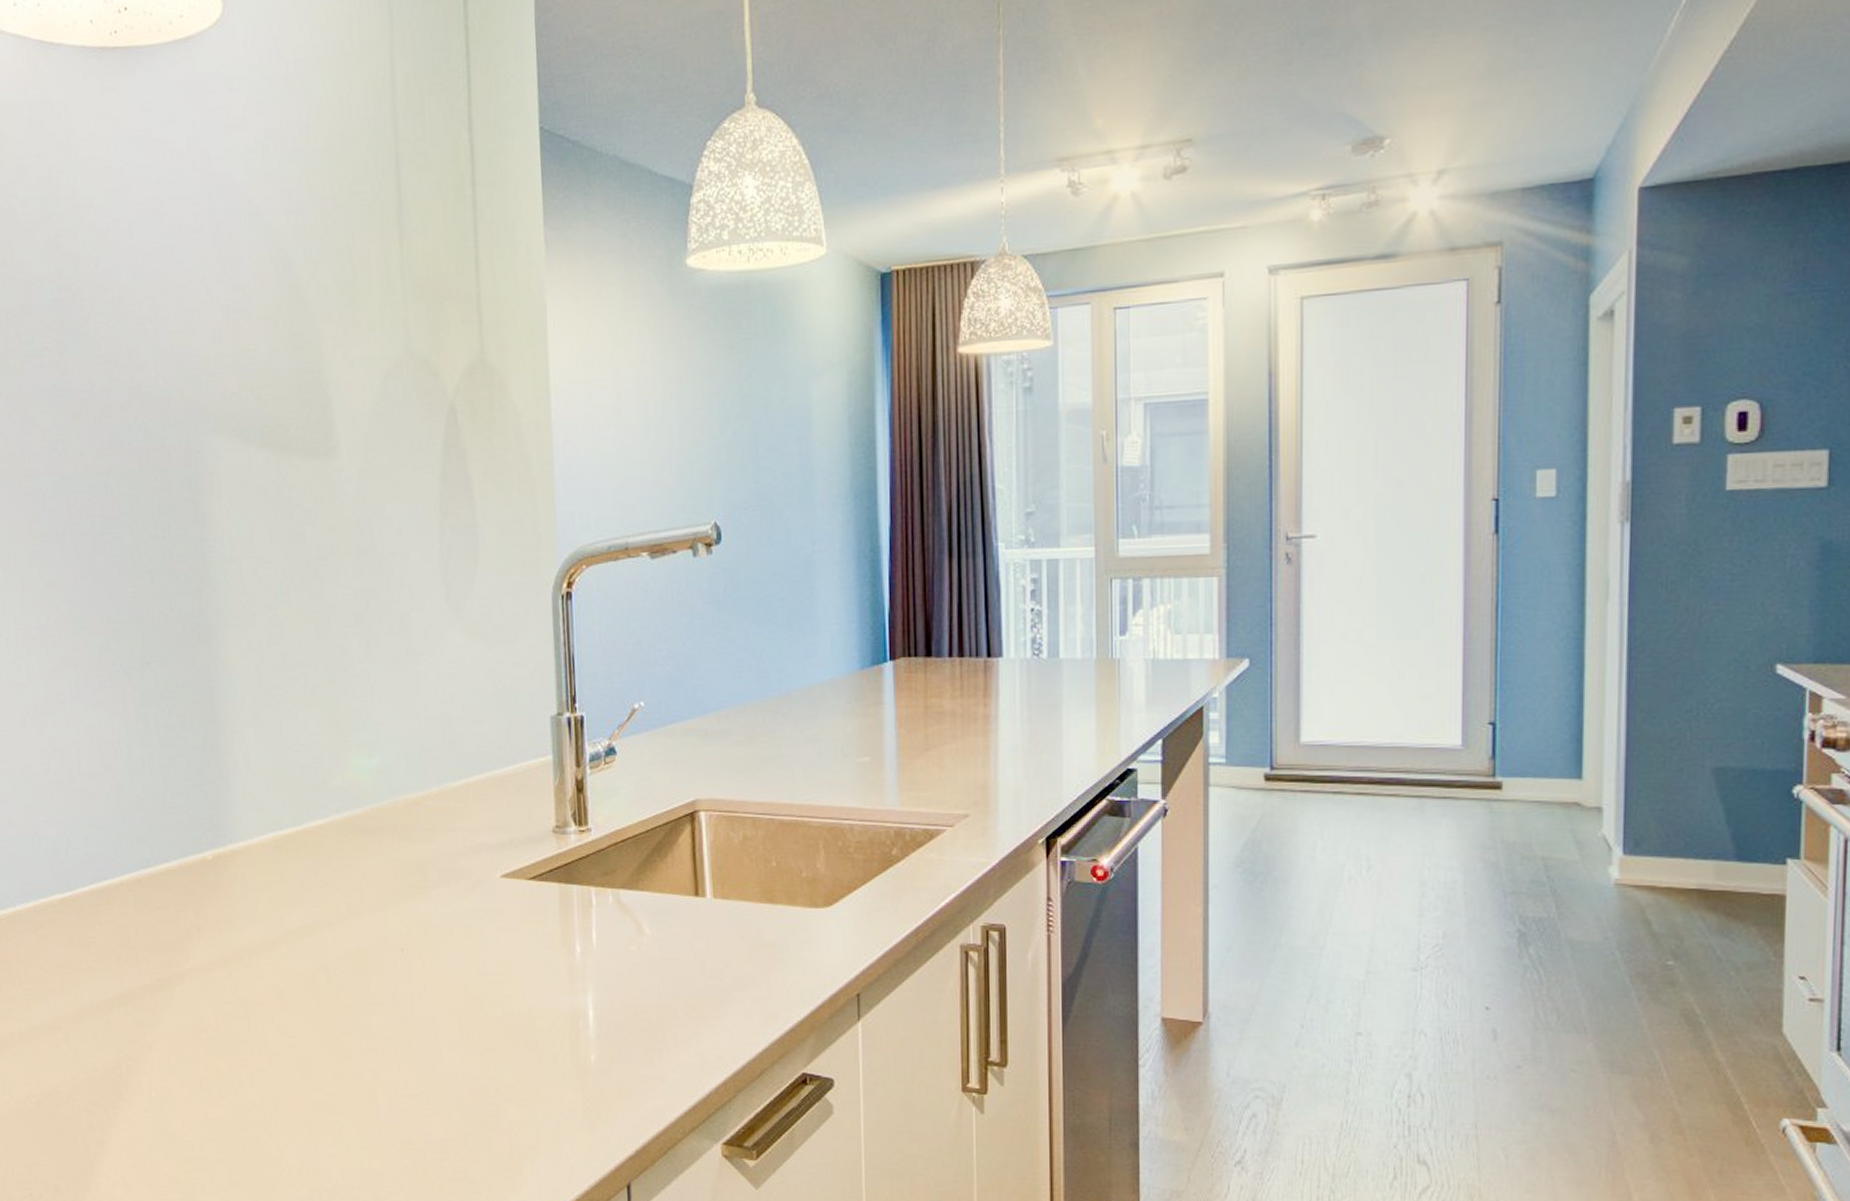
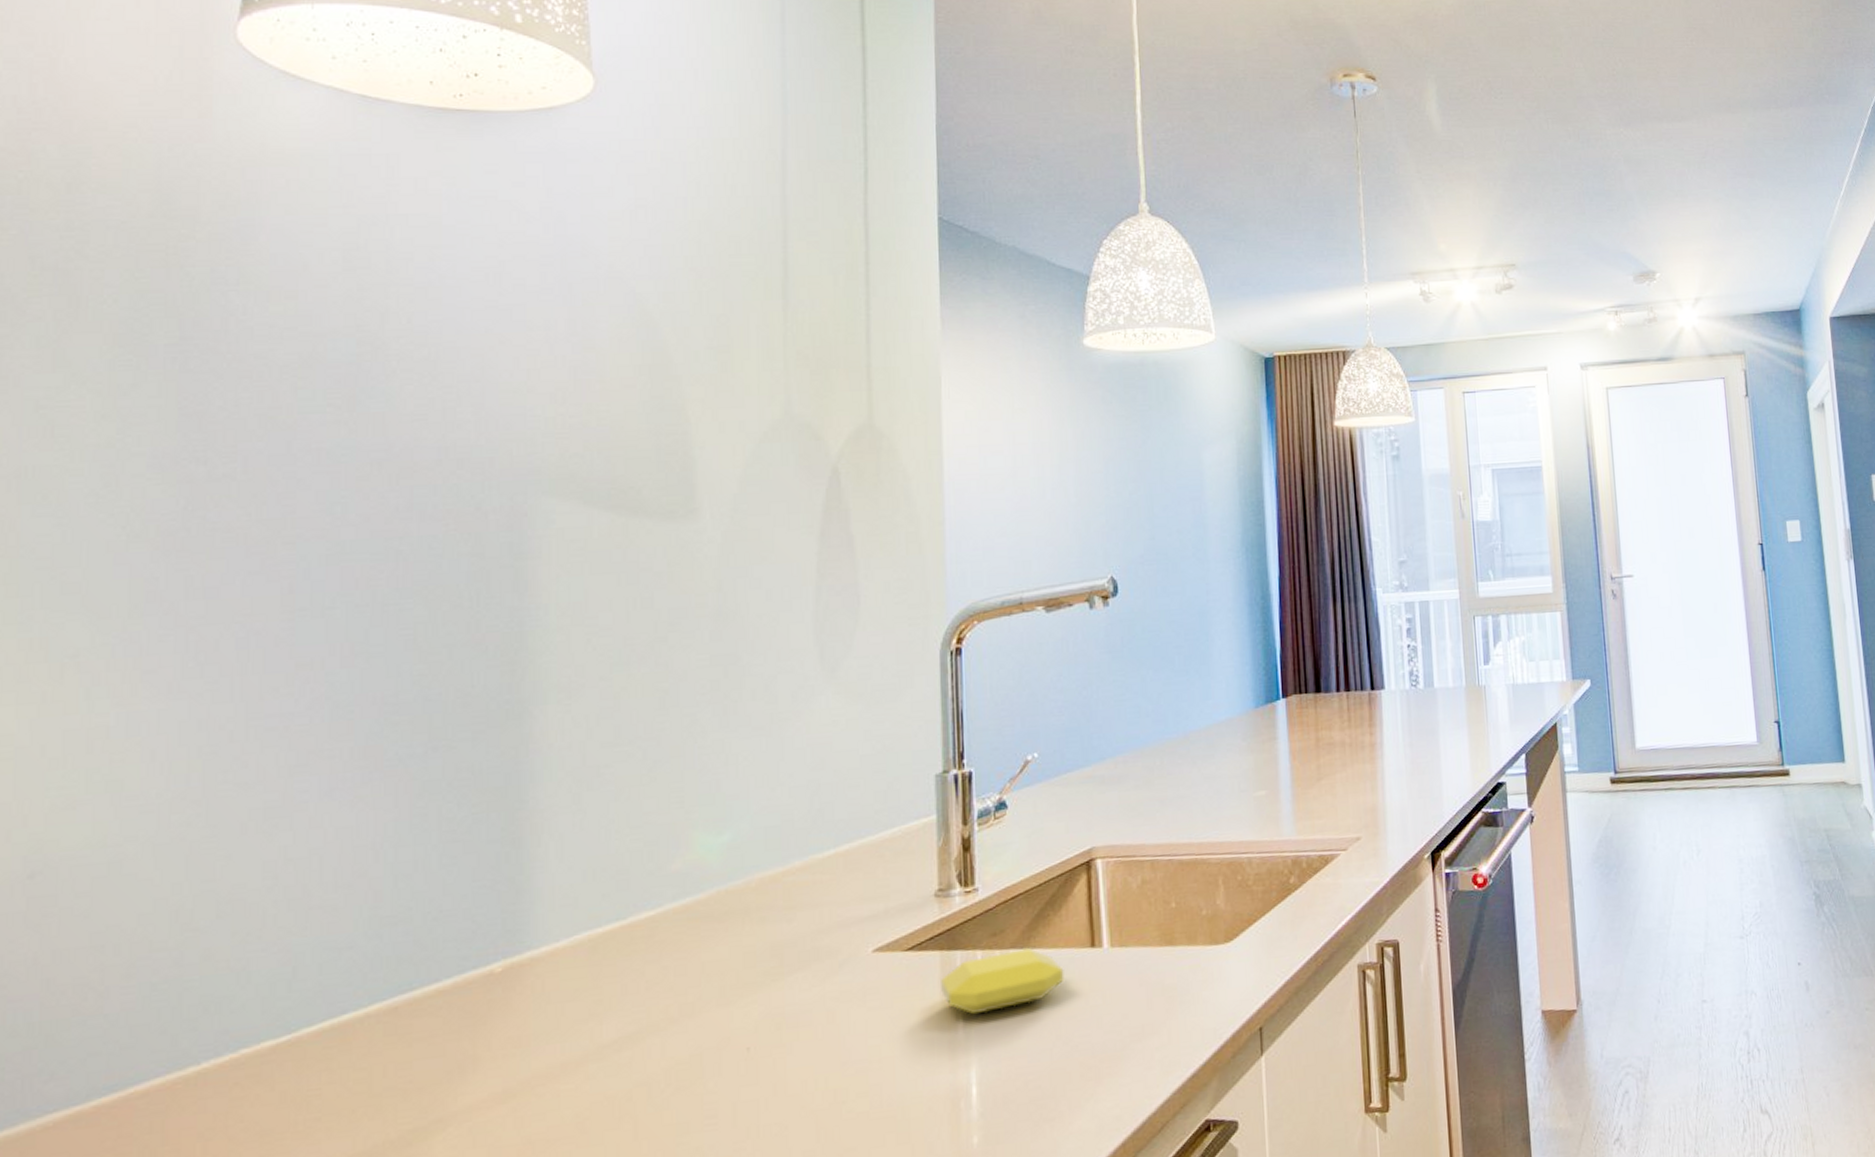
soap bar: none [560,889,670,946] -> present [941,947,1064,1015]

